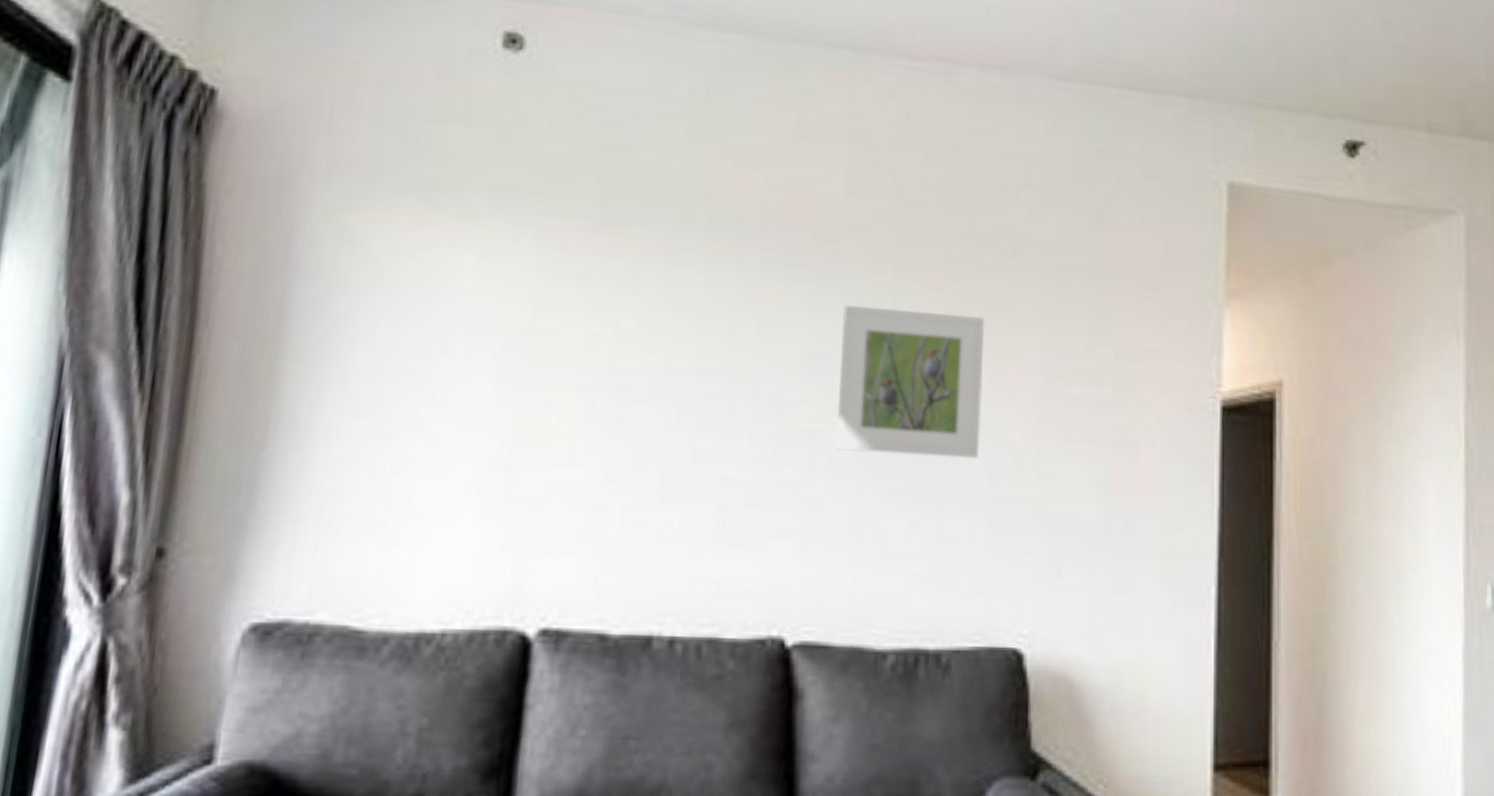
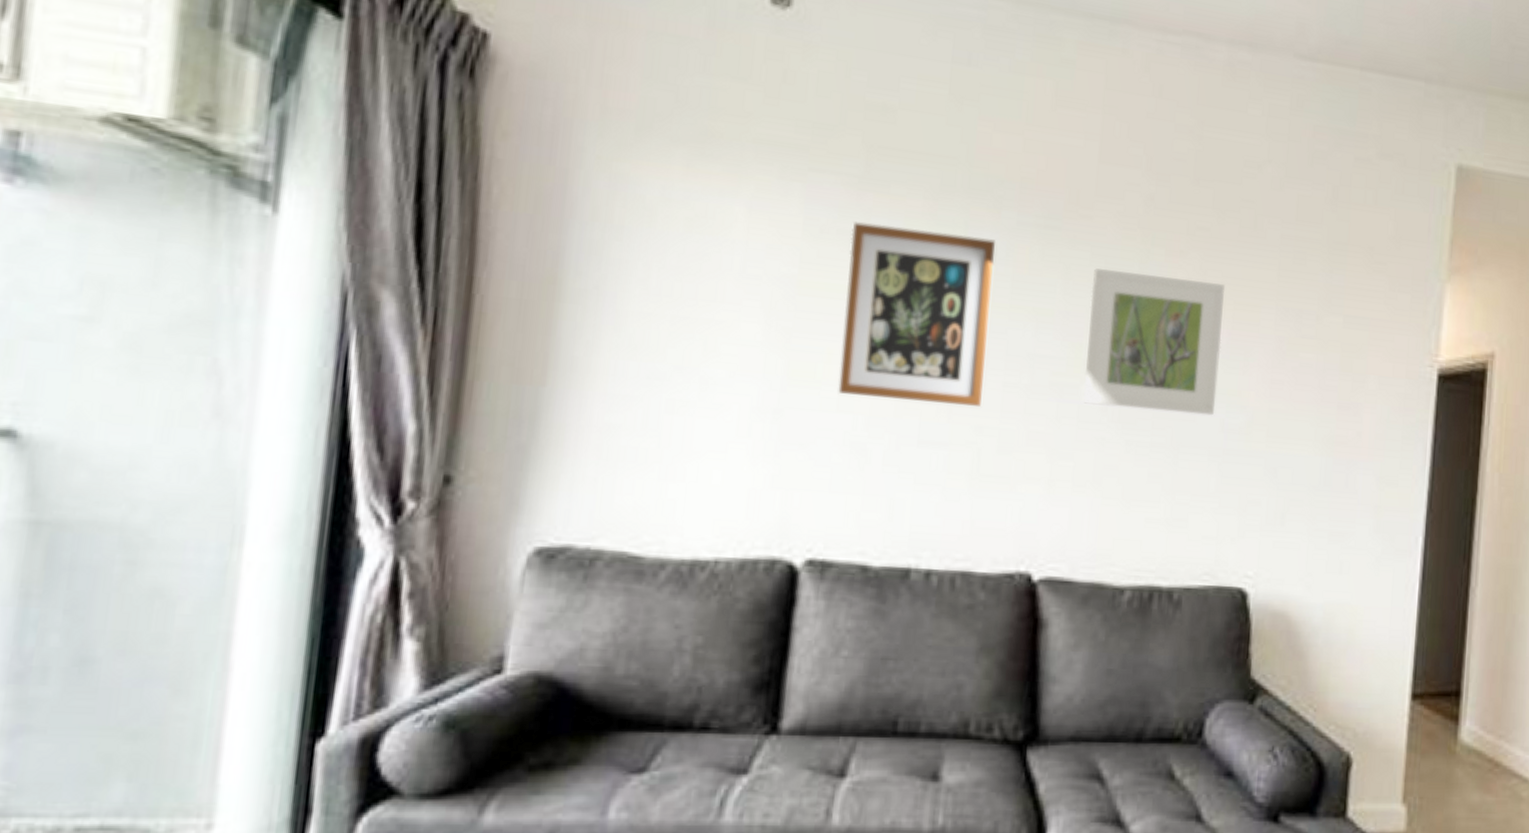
wall art: none [573,266,739,458] -> present [838,222,996,408]

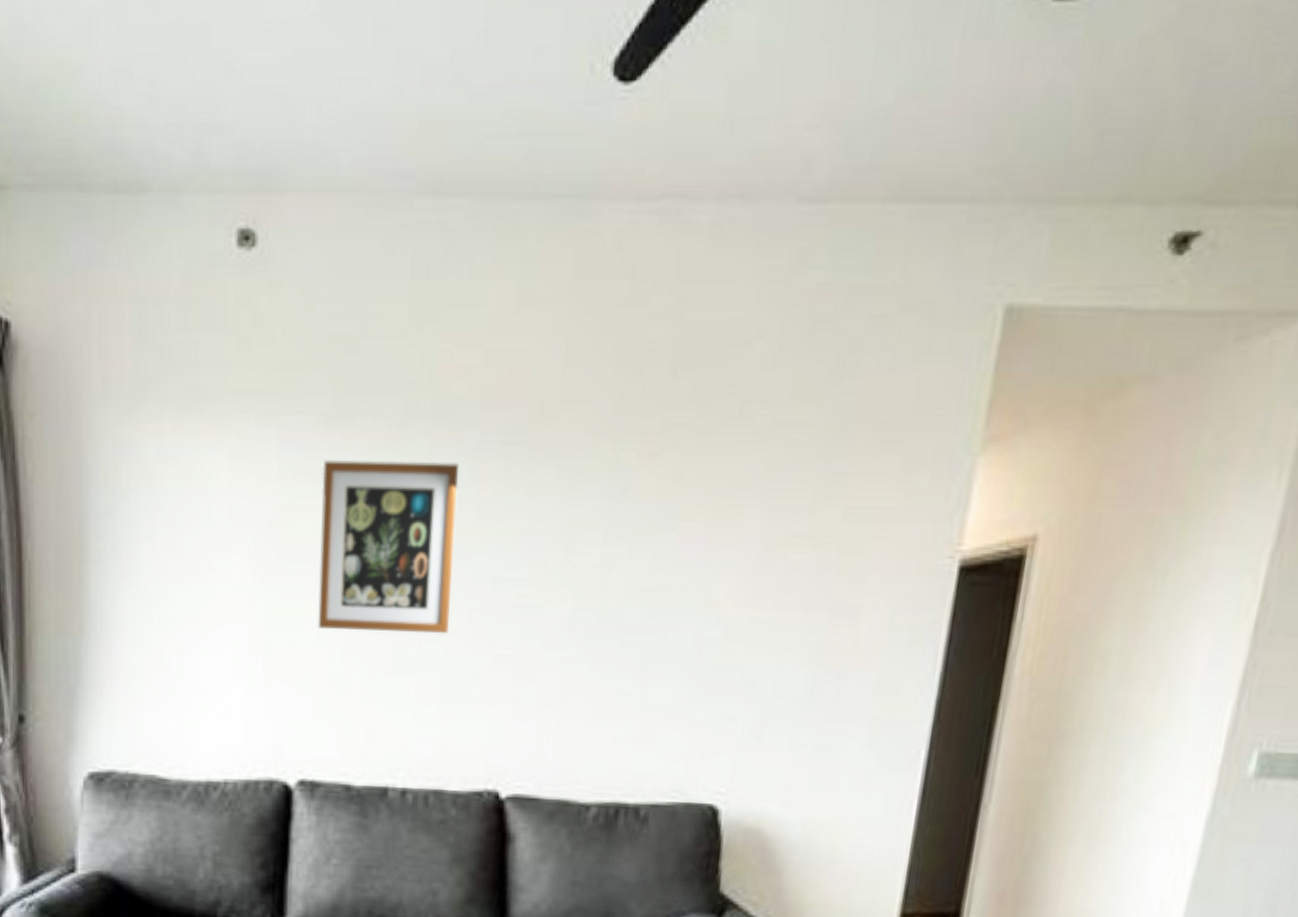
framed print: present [1084,268,1226,416] -> none [549,482,704,629]

